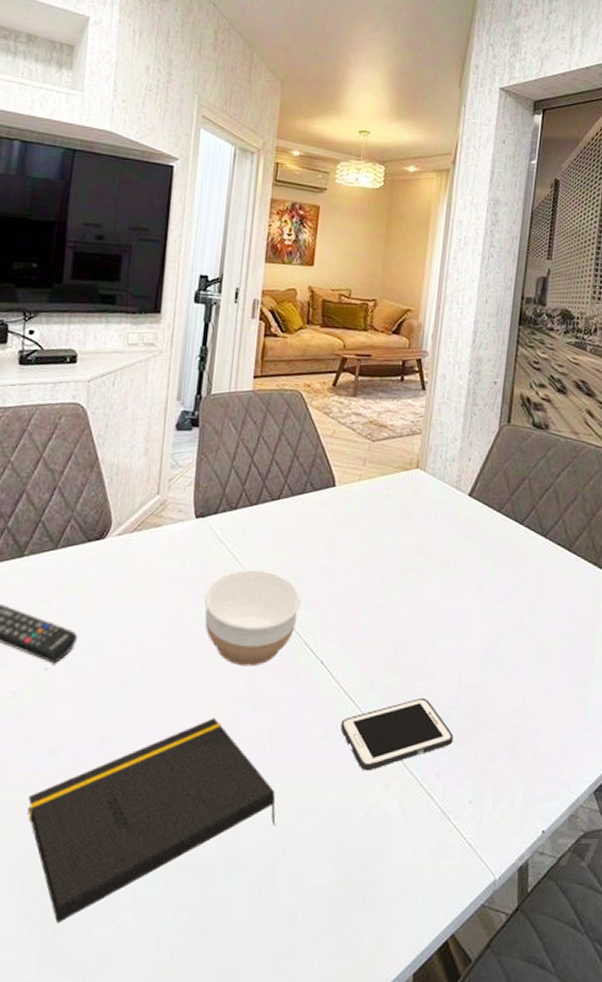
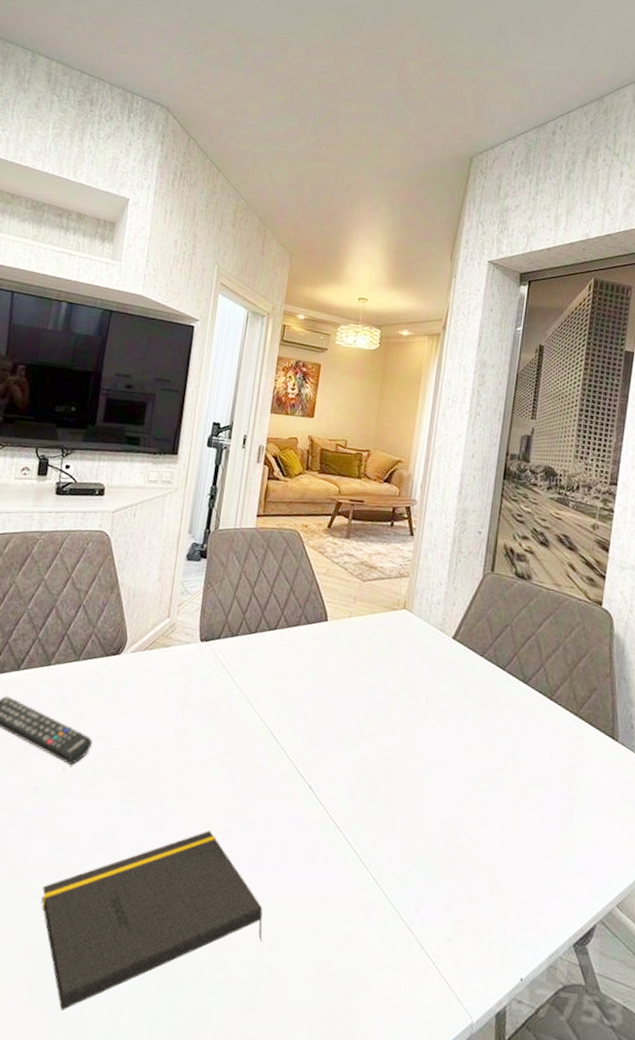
bowl: present [204,569,300,667] -> none [205,693,292,785]
cell phone: present [340,697,454,771] -> none [326,831,434,898]

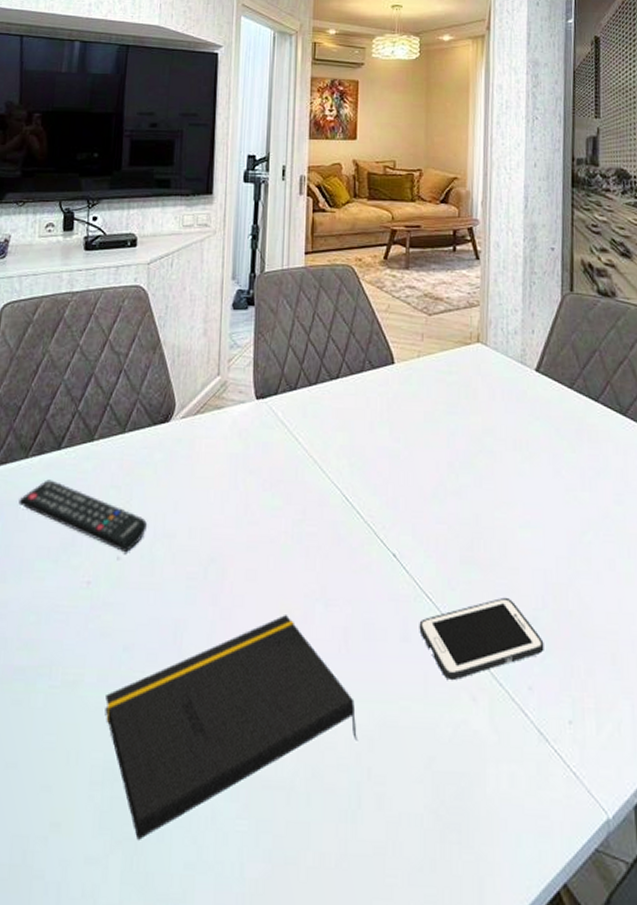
cell phone: none [326,831,434,898] -> present [419,597,544,681]

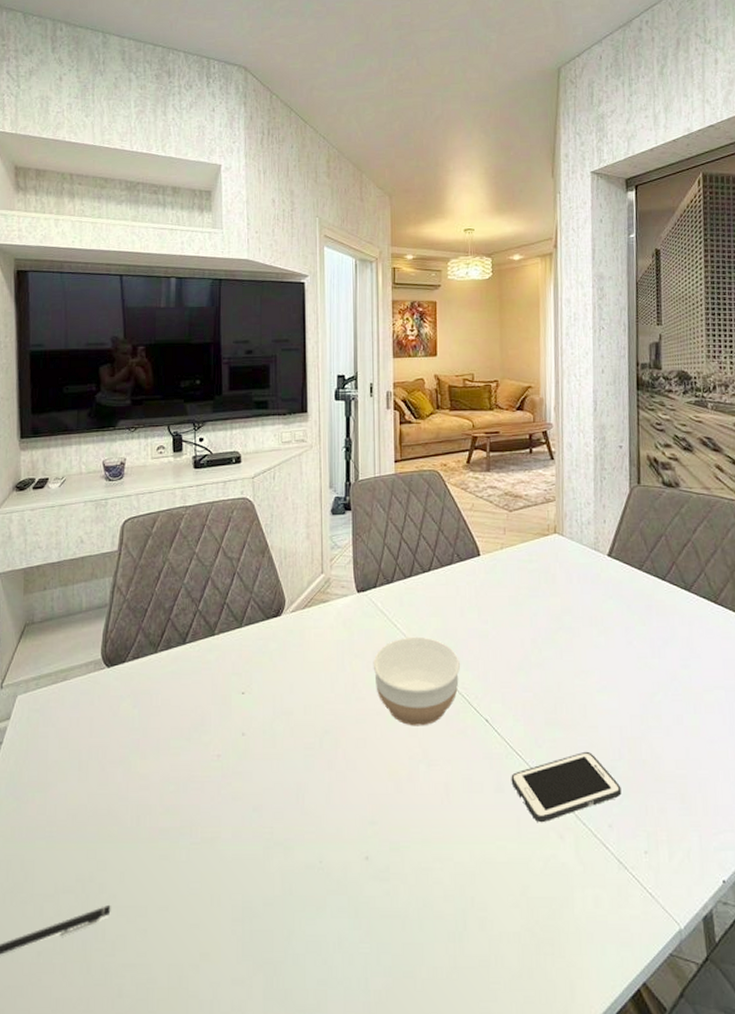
remote control: present [18,479,148,553] -> none [152,670,268,730]
notepad: present [105,615,359,840] -> none [241,775,462,963]
bowl: none [269,453,367,559] -> present [373,636,460,726]

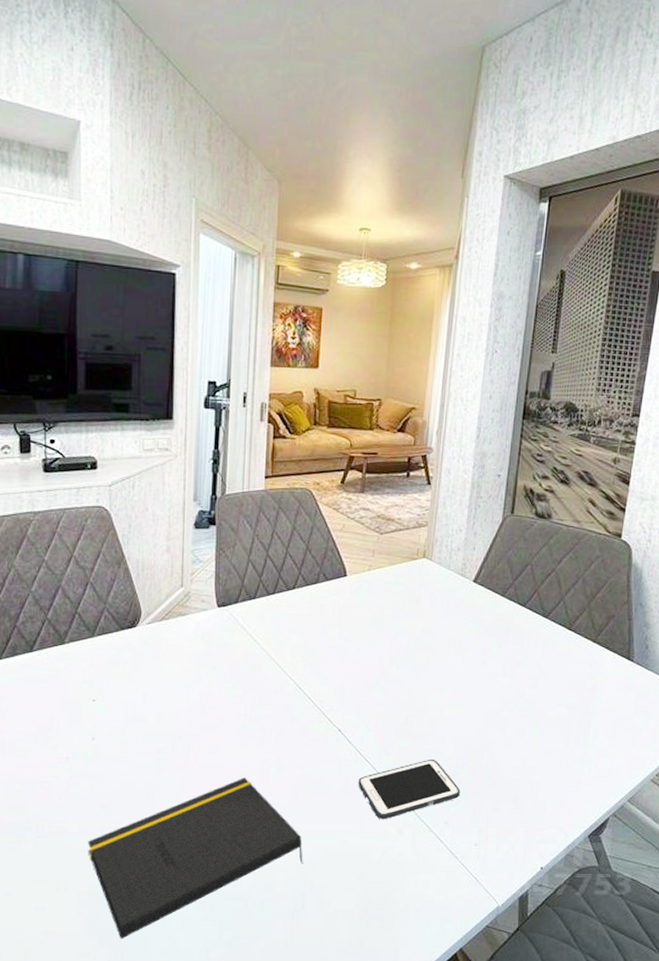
notepad: none [241,775,462,963] -> present [88,778,304,939]
bowl: present [373,636,460,726] -> none [230,651,318,734]

